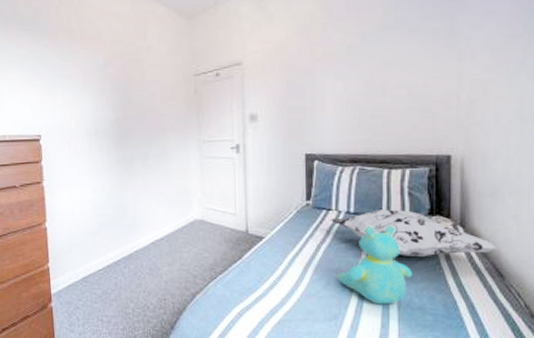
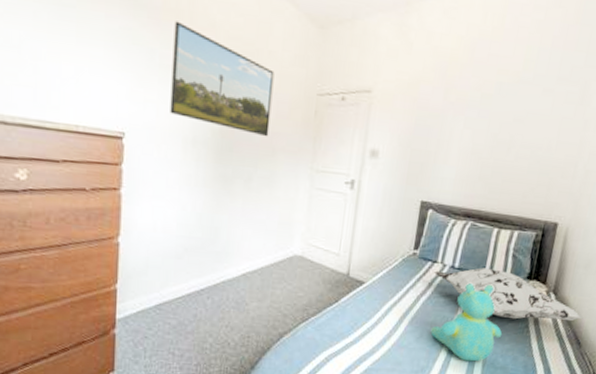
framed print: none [69,38,157,120] -> present [170,21,275,137]

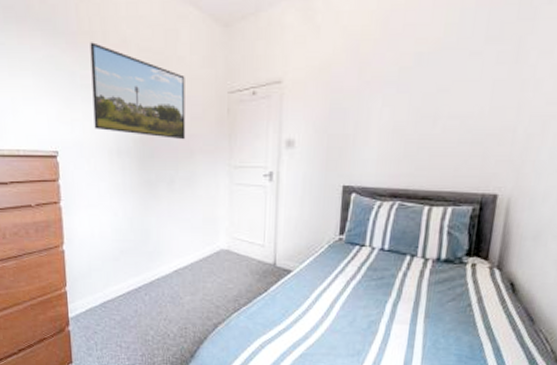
teddy bear: present [430,283,503,362] -> none [364,264,443,344]
decorative pillow: present [434,268,583,322] -> none [363,248,535,299]

